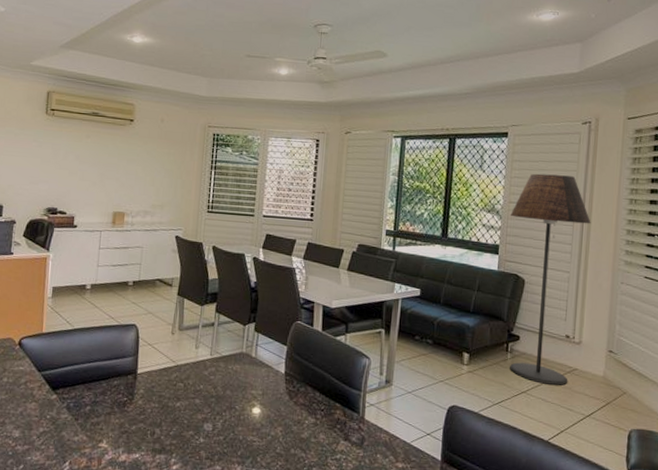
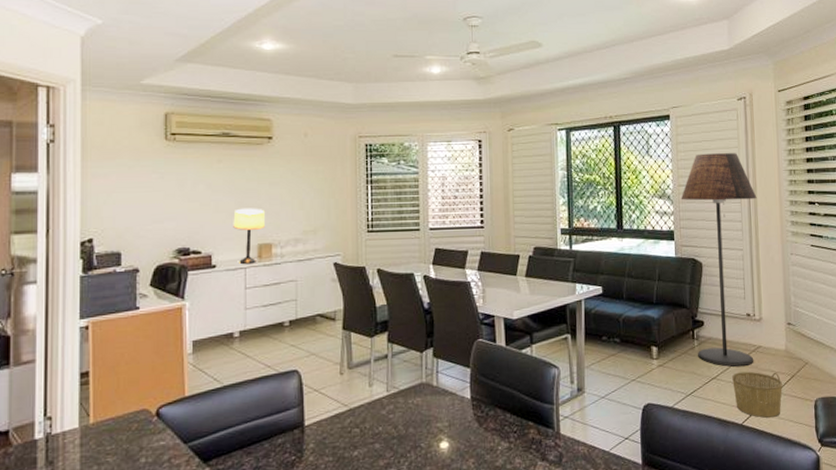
table lamp: none [94,179,121,229] -> present [233,208,265,265]
basket: none [542,390,597,440] -> present [731,371,783,418]

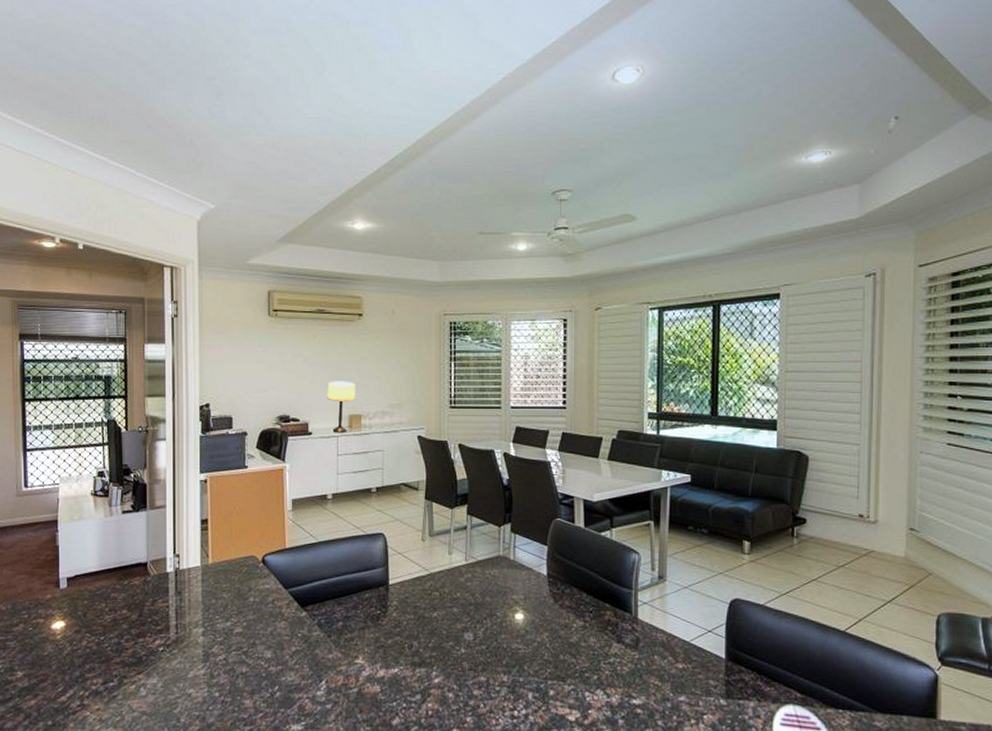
floor lamp: present [681,153,757,367] -> none [787,337,882,571]
basket: present [731,371,783,418] -> none [835,576,899,628]

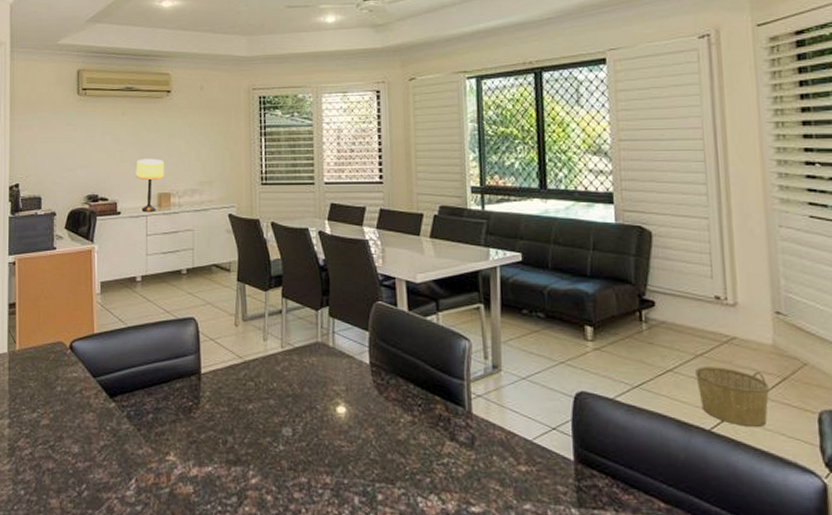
basket: none [835,576,899,628] -> present [694,366,770,427]

